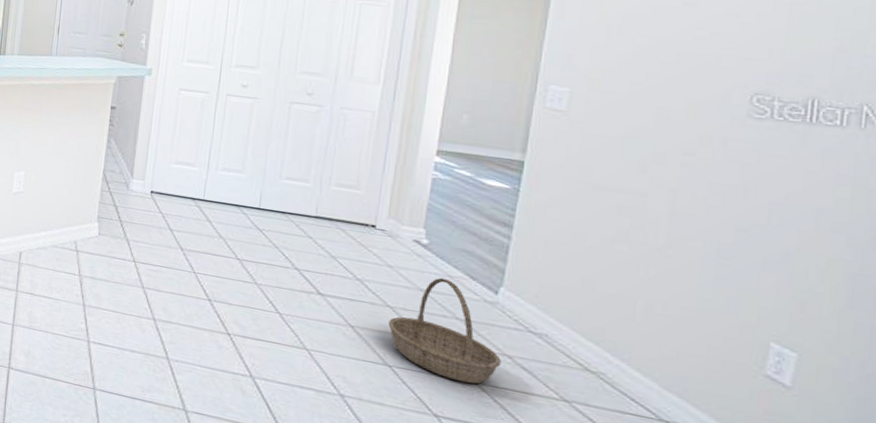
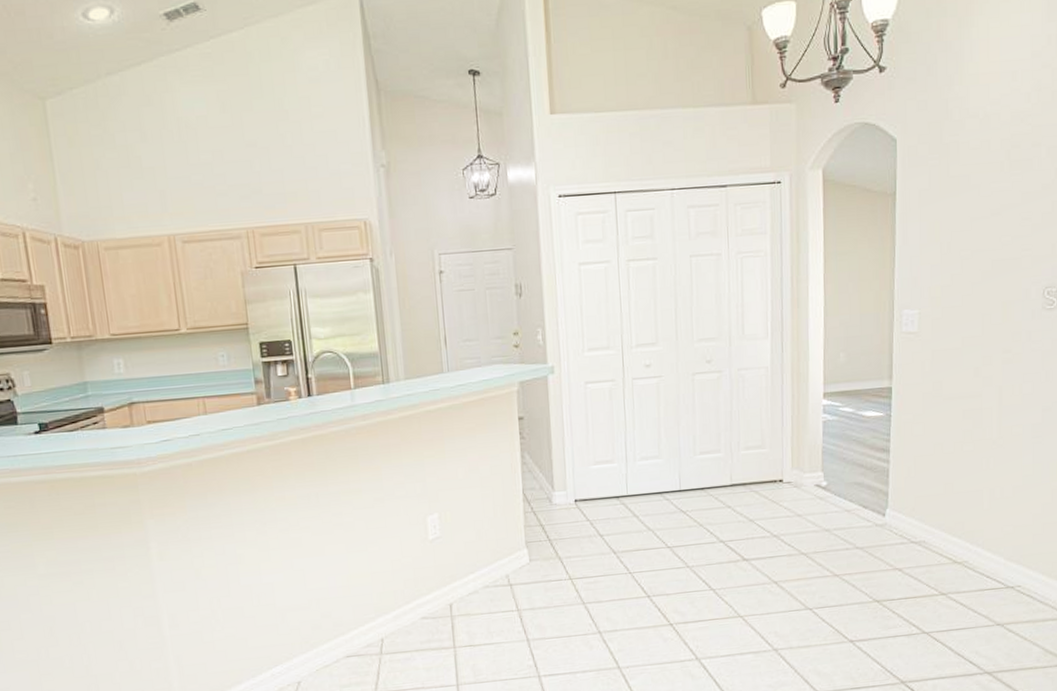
basket: present [388,277,501,384] -> none [804,513,894,605]

